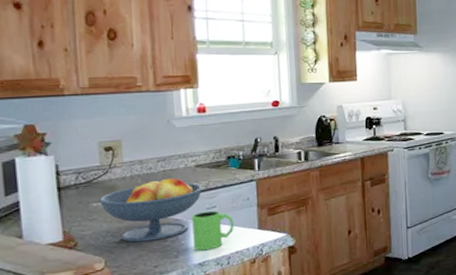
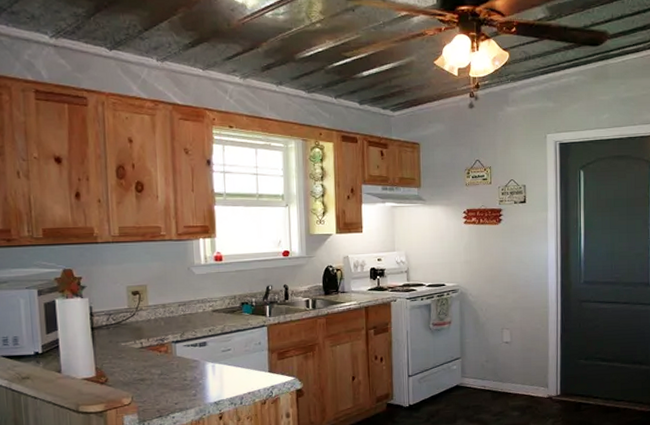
fruit bowl: present [98,178,203,243] -> none [126,321,219,380]
mug: present [192,210,234,251] -> none [209,353,247,391]

